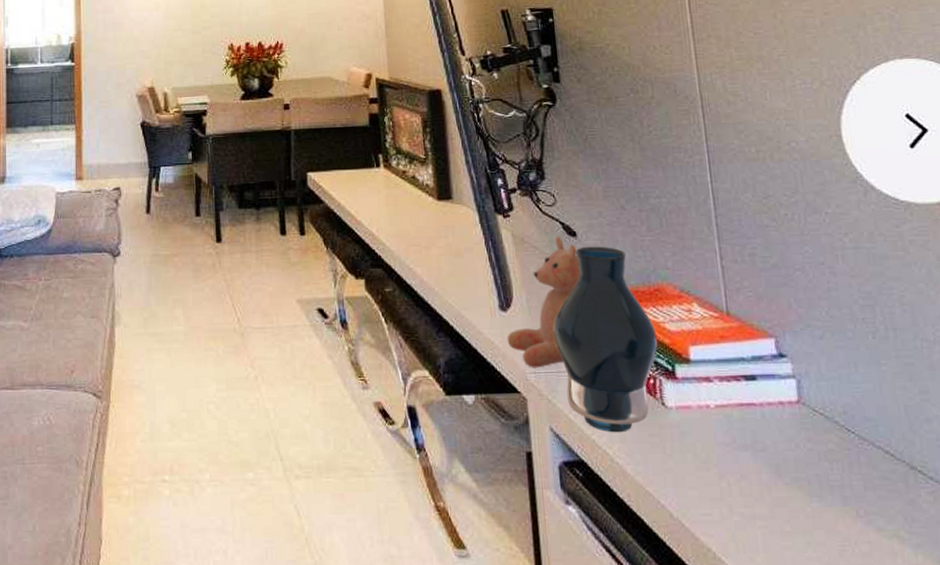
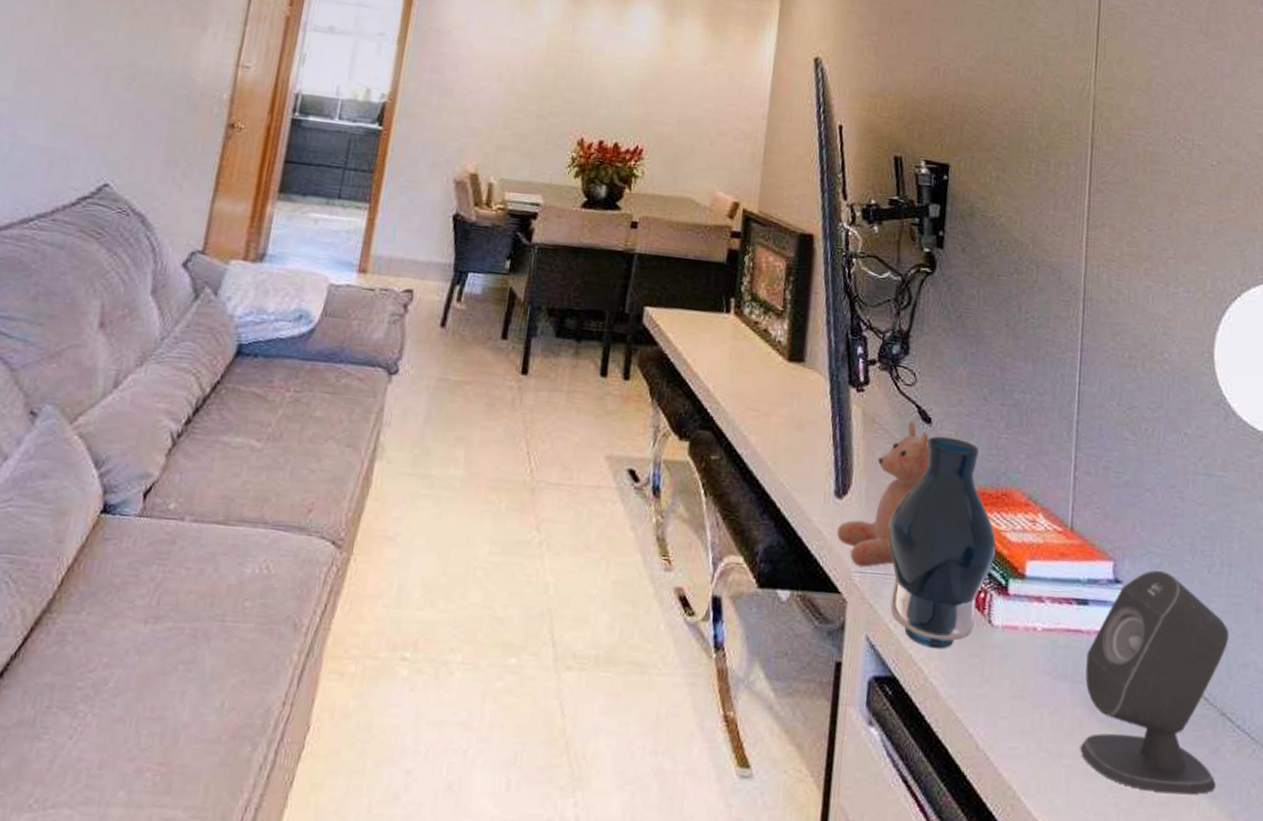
speaker: none [763,342,917,545] -> present [1080,570,1230,795]

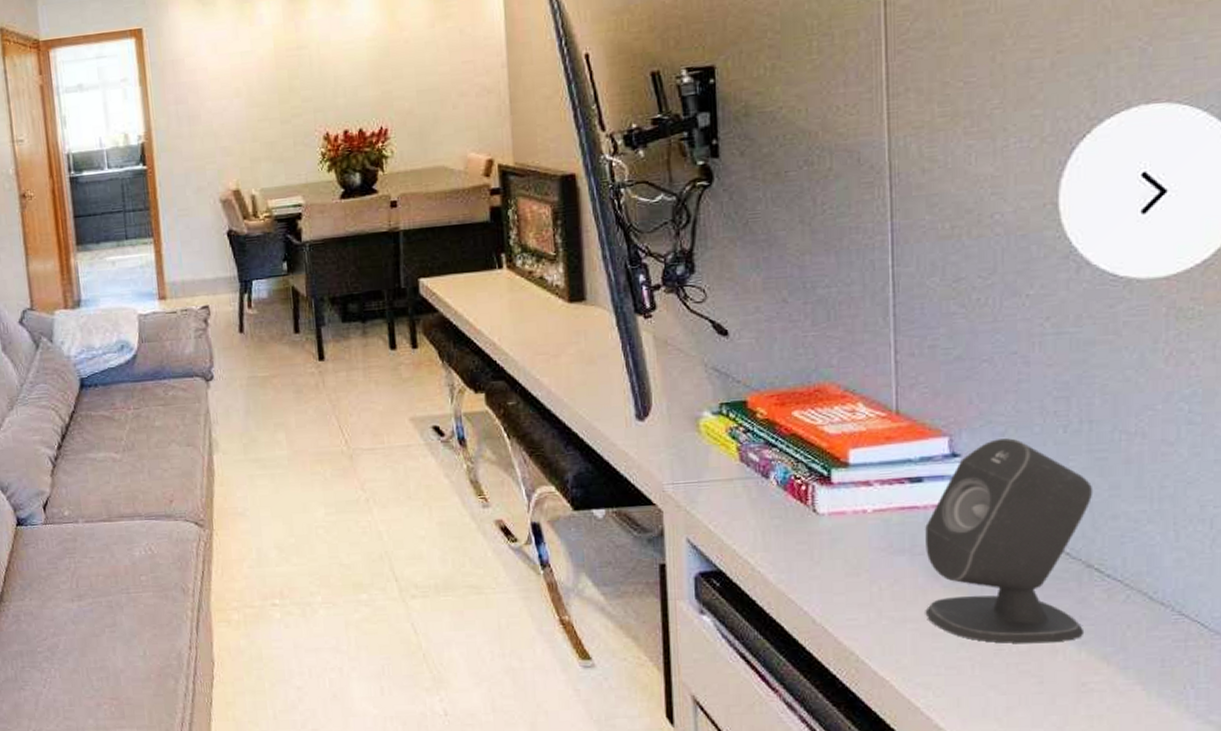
stuffed animal: present [836,420,929,568] -> none [643,335,730,479]
vase: present [888,436,997,650] -> none [696,344,814,542]

